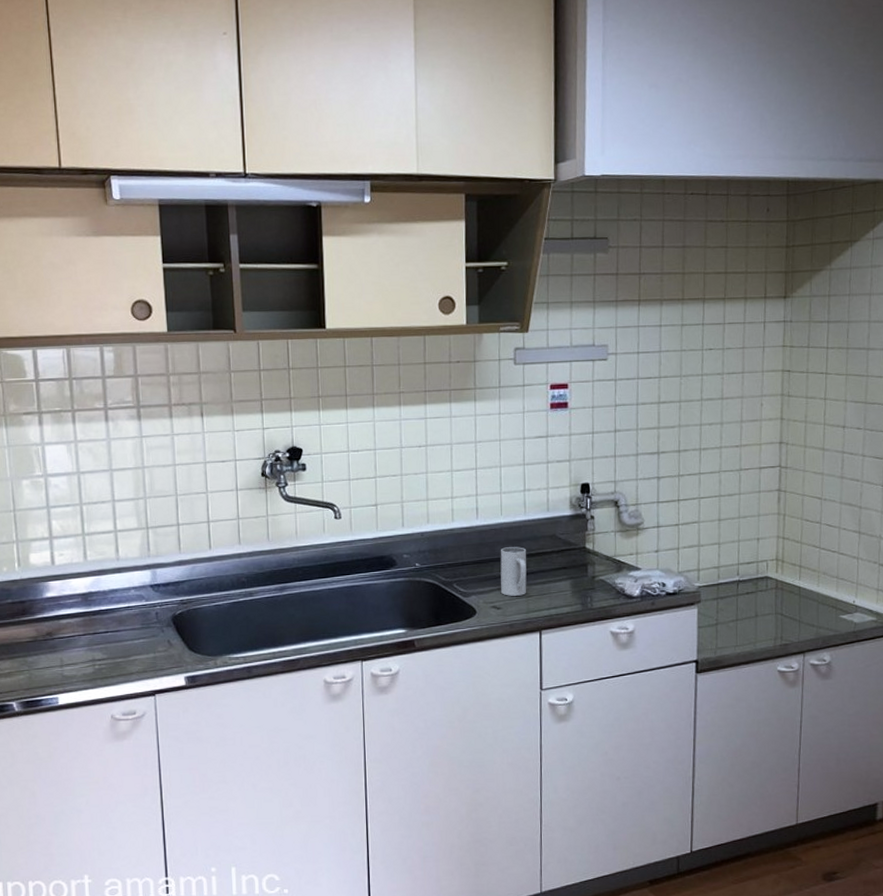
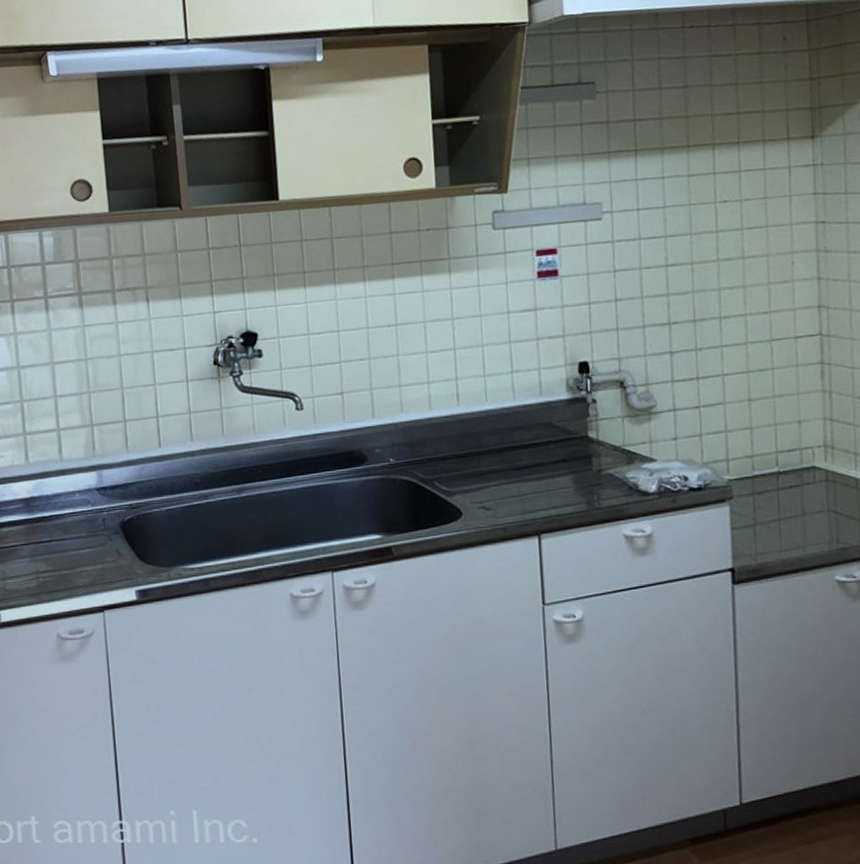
mug: present [500,547,527,596] -> none [487,437,521,495]

